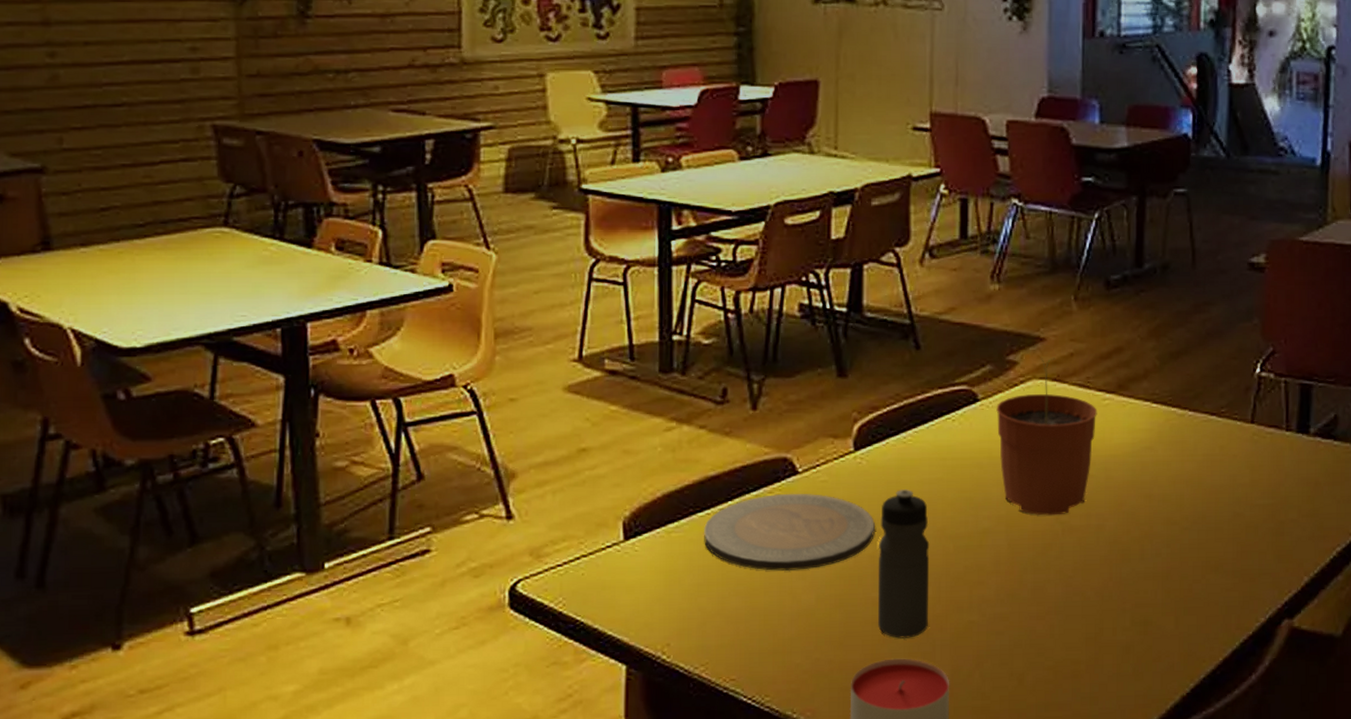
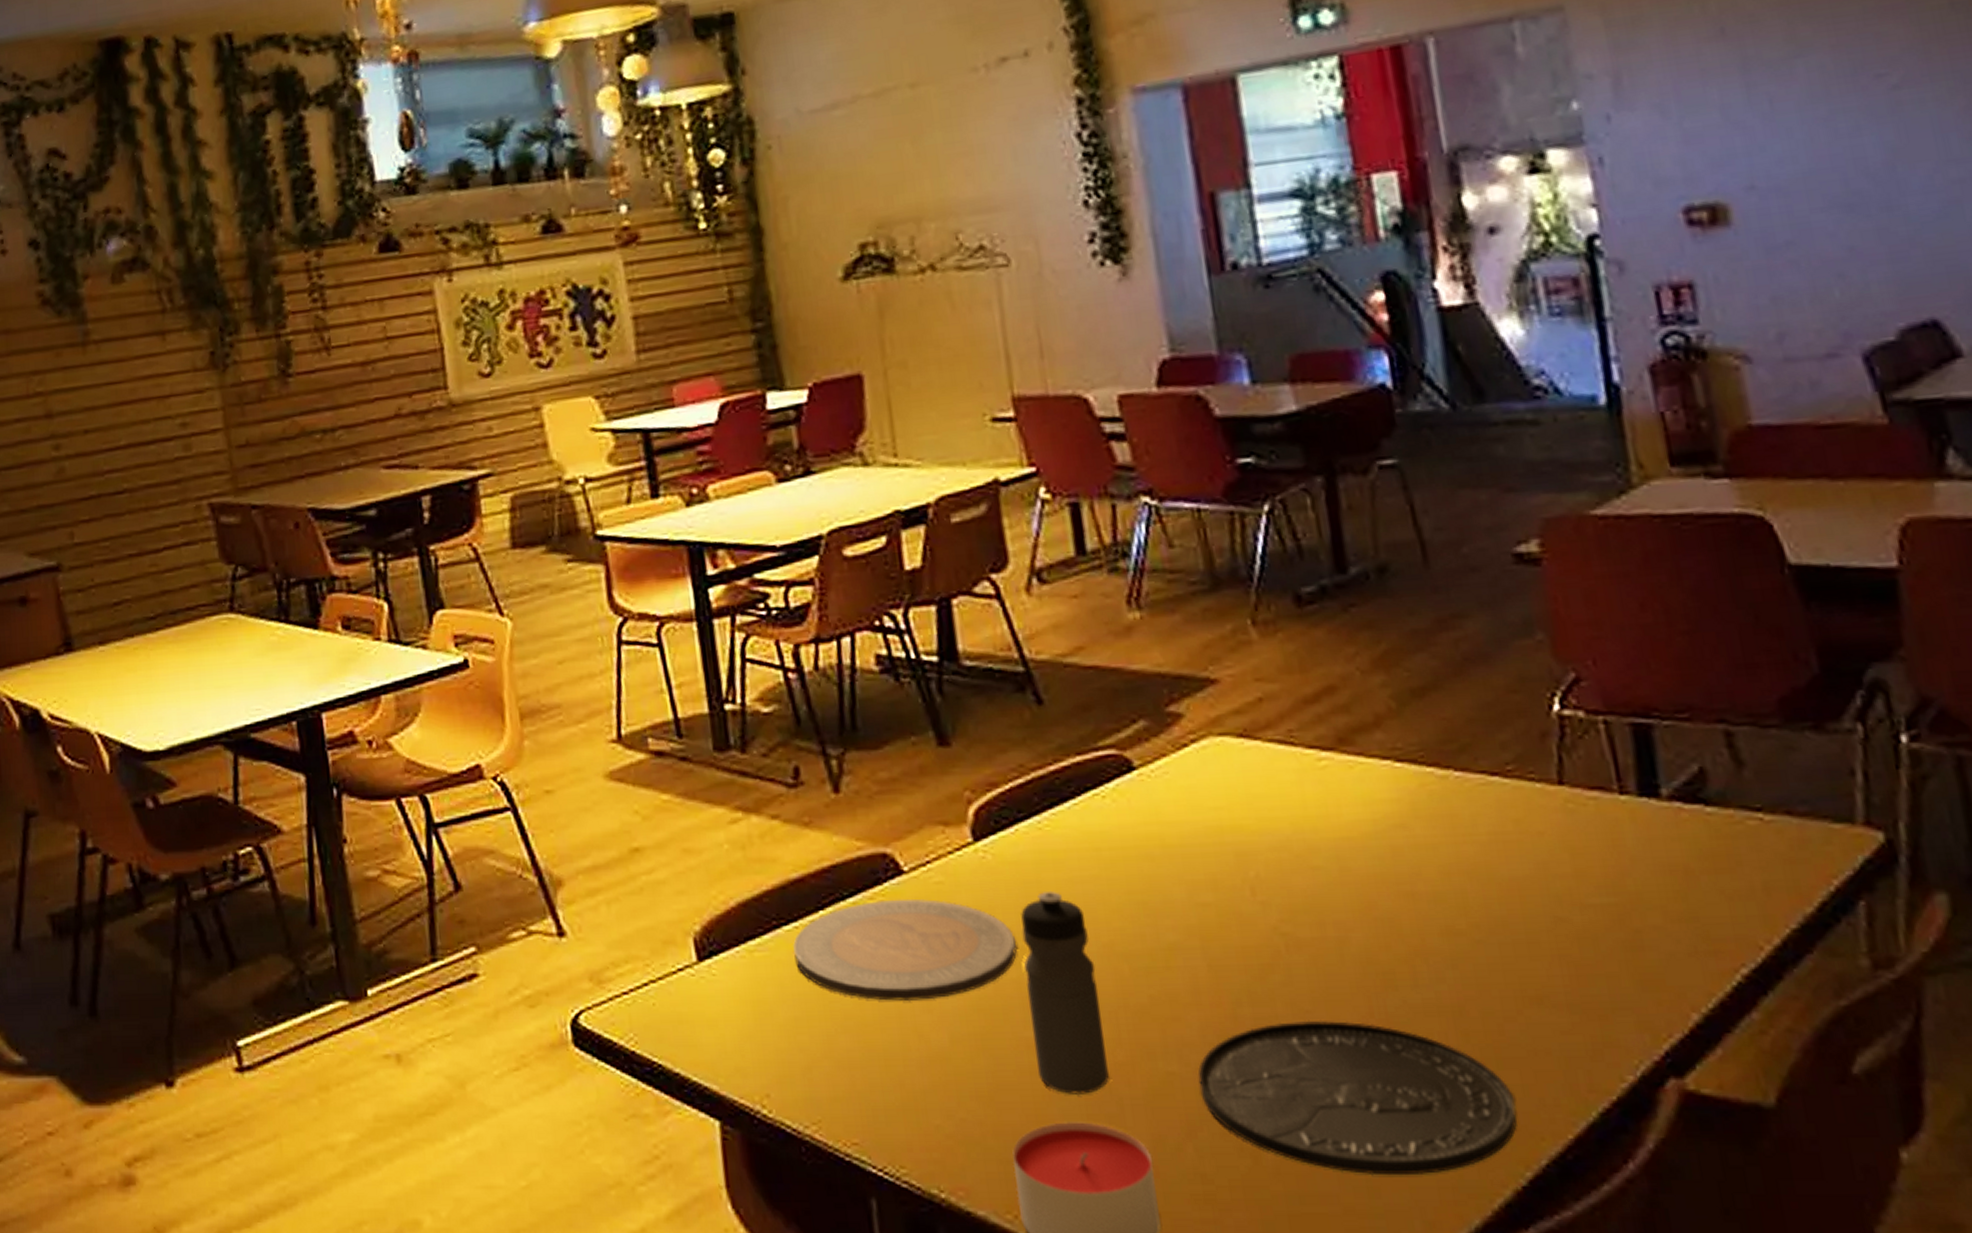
plate: none [990,583,1191,690] -> present [1197,1020,1518,1176]
plant pot: present [996,357,1097,516] -> none [1161,705,1314,925]

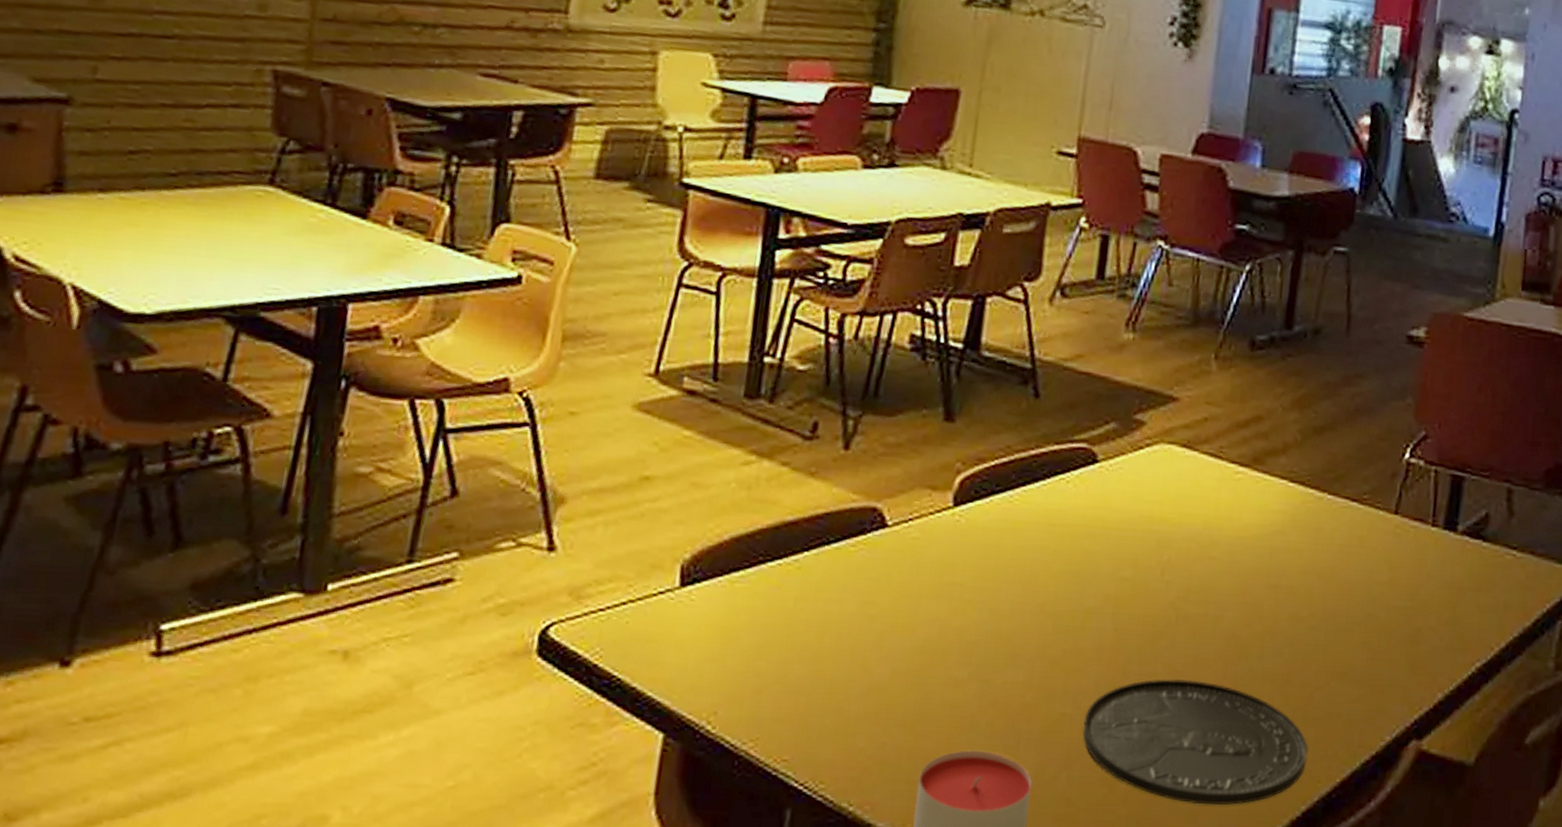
plate: present [793,899,1018,1001] -> none [771,548,968,639]
water bottle: present [1021,890,1109,1094] -> none [958,554,1029,728]

